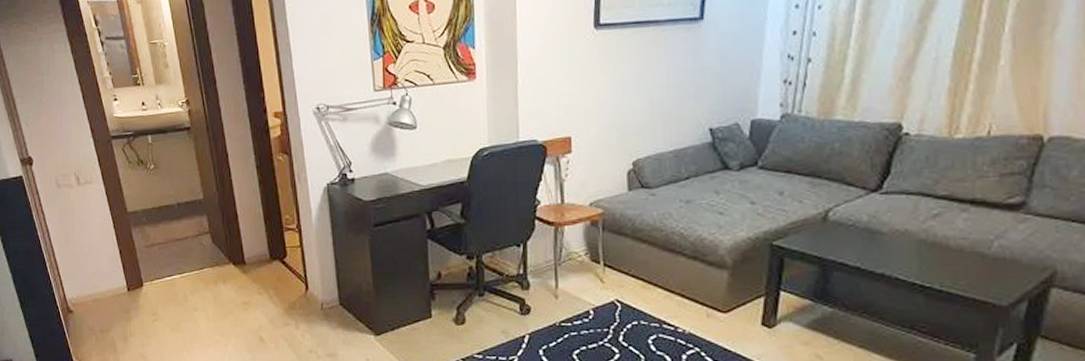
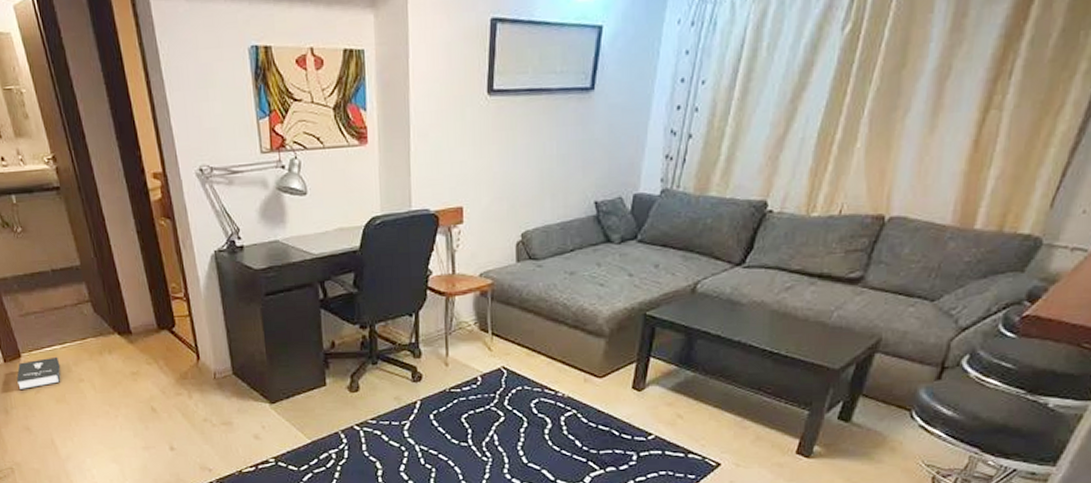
booklet: none [137,286,178,319] -> present [16,356,61,391]

